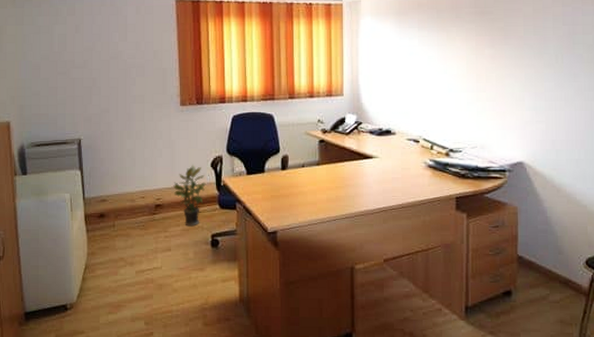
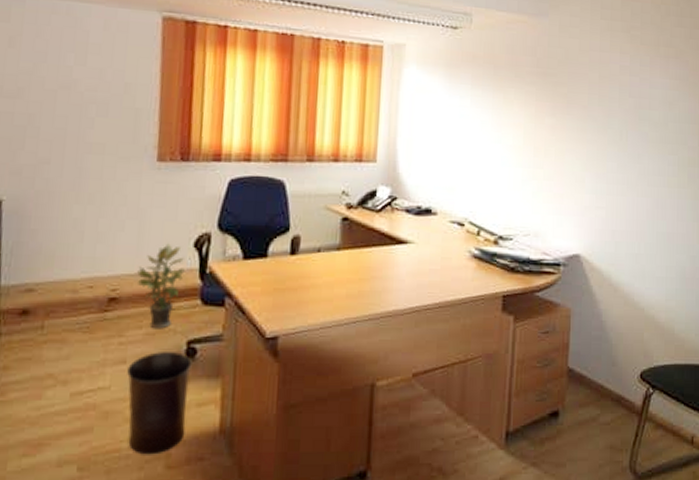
waste bin: none [172,243,216,315] -> present [127,352,192,455]

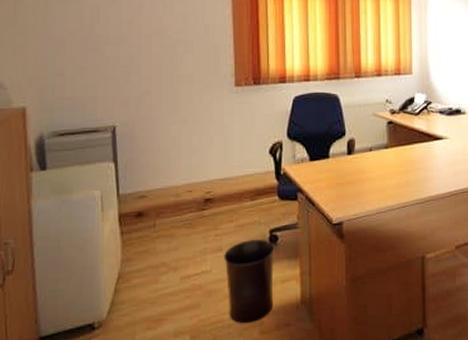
potted plant: present [137,243,185,329] -> none [226,152,263,222]

